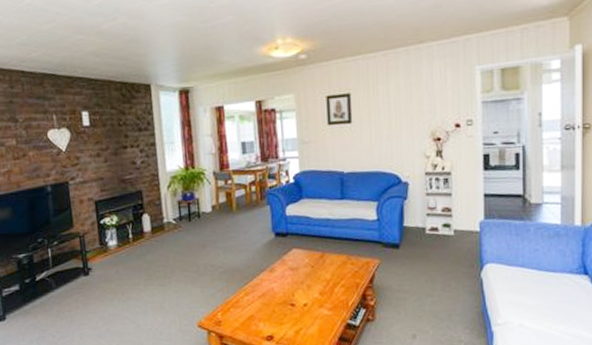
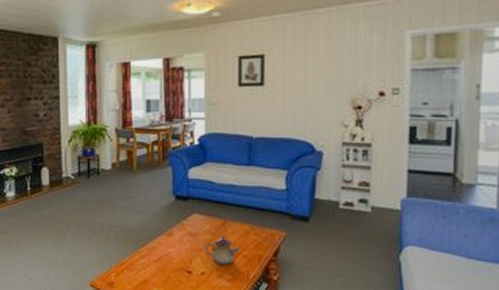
teapot: none [306,267,339,295] -> present [205,235,240,265]

